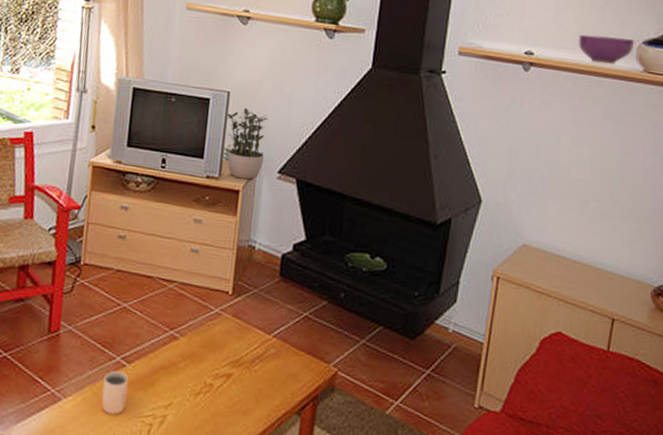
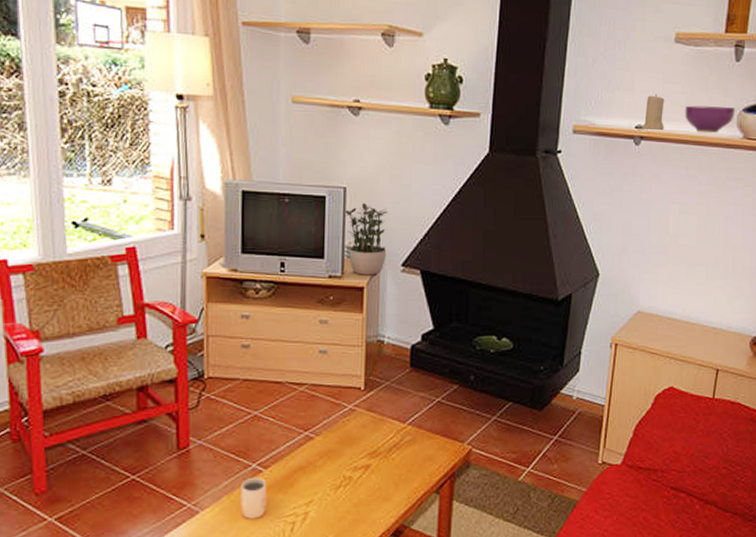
candle: none [530,21,557,59] -> present [641,94,665,131]

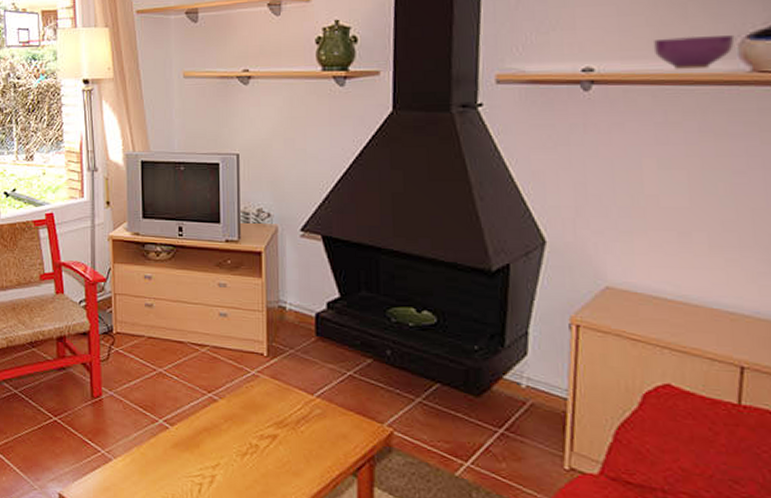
mug: present [240,477,267,519] -> none [149,432,174,475]
potted plant: present [344,203,388,275] -> none [238,169,283,240]
candle: present [641,94,665,131] -> none [589,30,624,73]

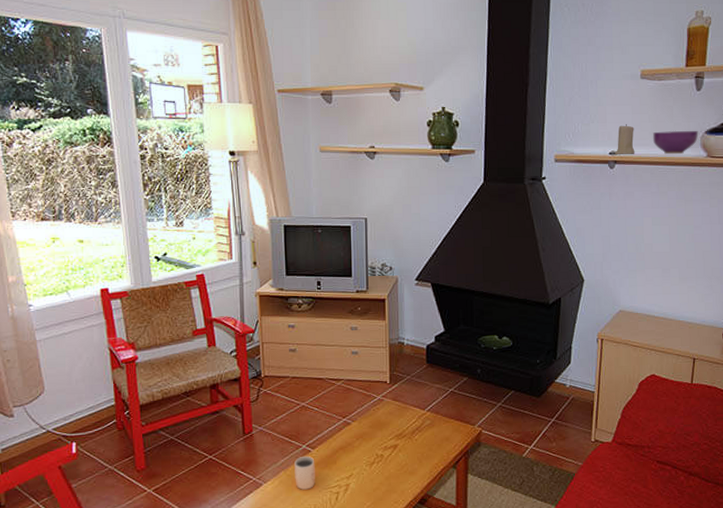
mug: none [149,432,174,475] -> present [294,455,315,490]
candle: none [589,30,624,73] -> present [614,124,635,155]

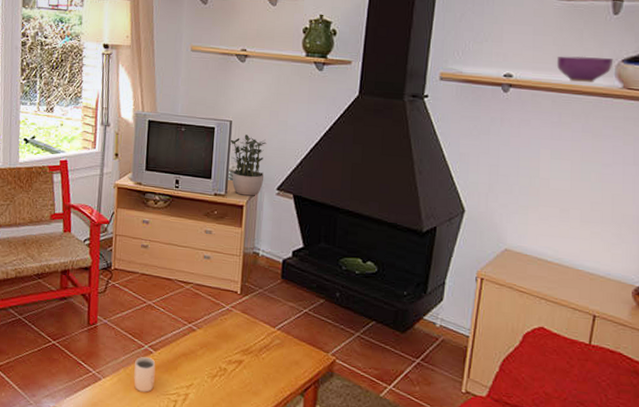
potted plant: none [366,230,402,289] -> present [229,135,267,196]
candle: present [614,124,635,155] -> none [509,45,535,80]

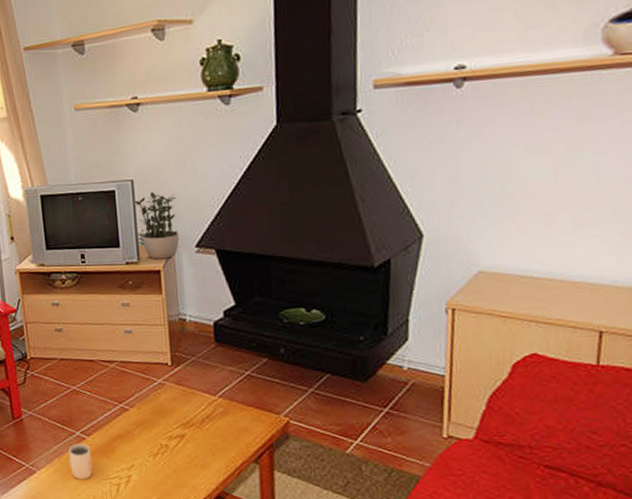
bowl: present [556,56,614,83] -> none [521,21,598,60]

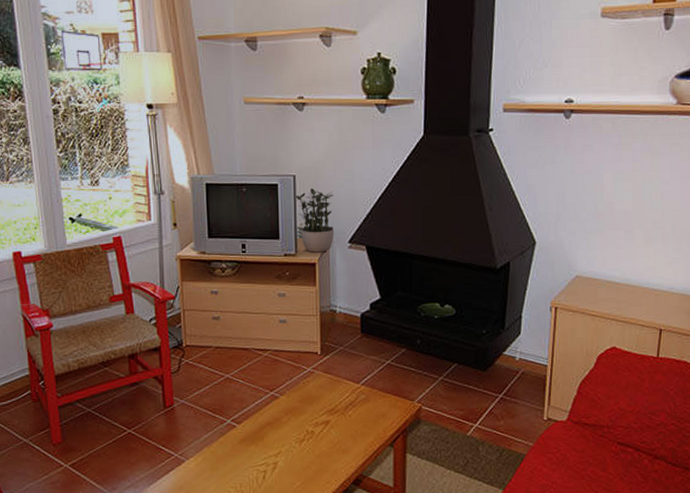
mug: present [68,443,93,479] -> none [219,431,241,468]

